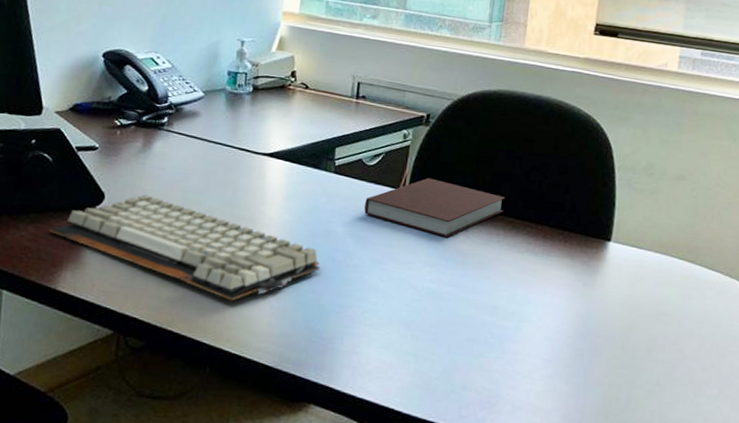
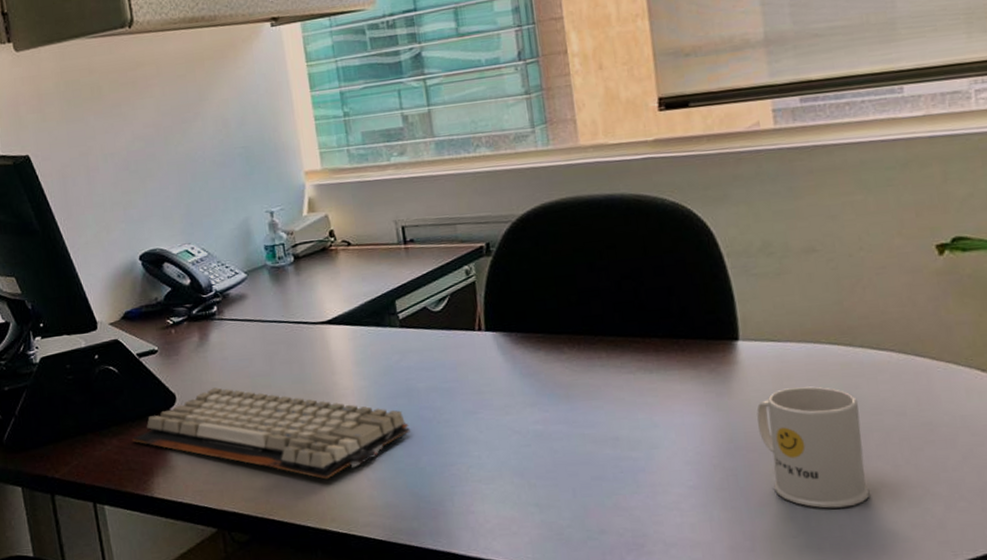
notebook: present [364,178,505,237] -> none [441,311,600,372]
mug: none [608,289,687,397] -> present [756,386,870,509]

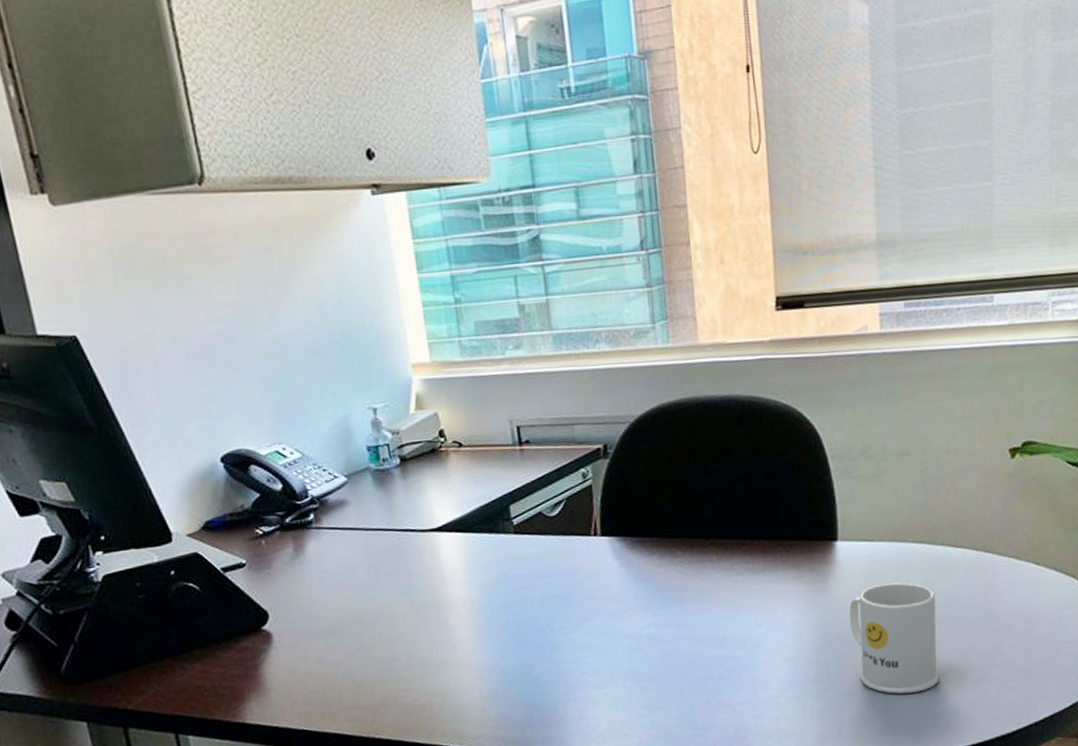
keyboard: present [131,387,410,480] -> none [218,602,524,694]

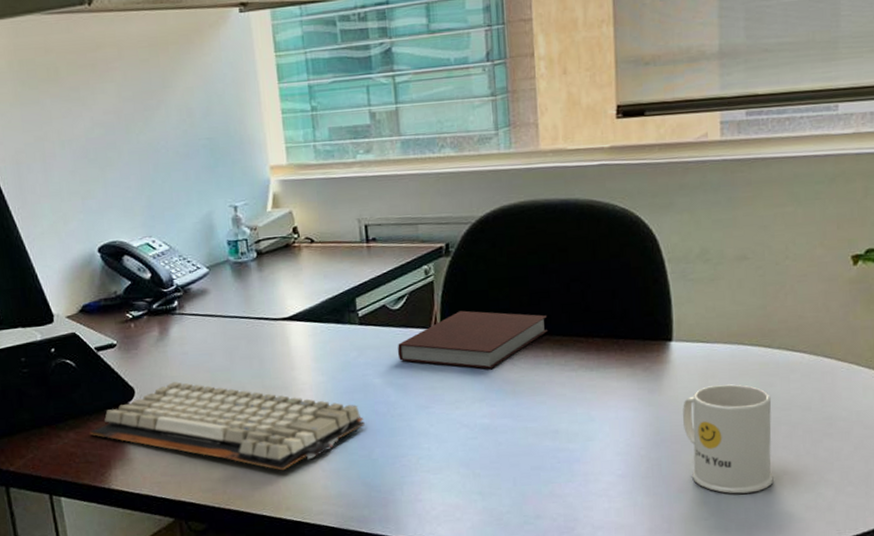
keyboard: none [218,602,524,694] -> present [89,382,365,471]
notebook: none [556,515,712,576] -> present [398,310,547,369]

